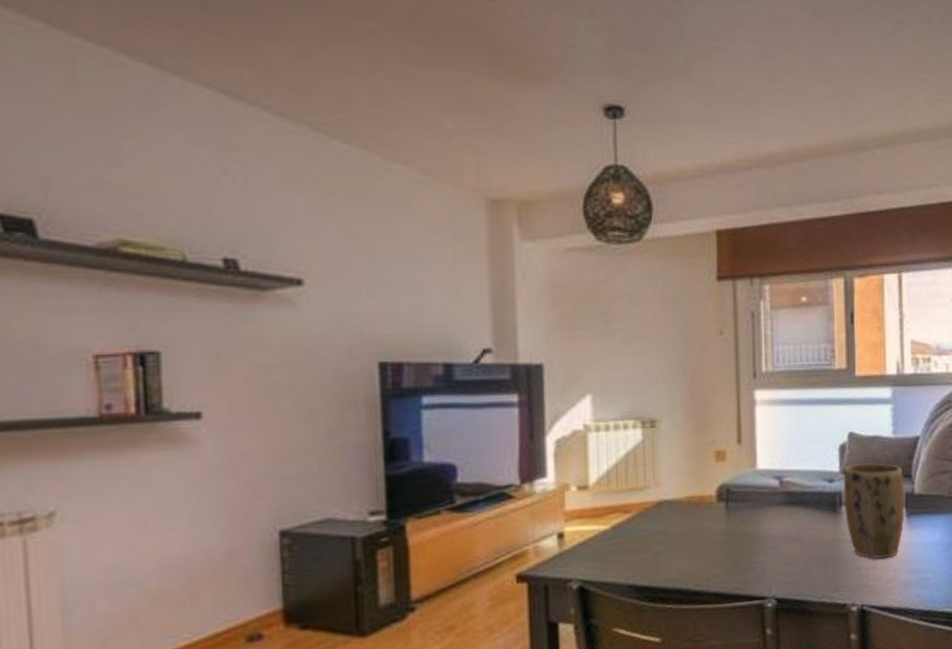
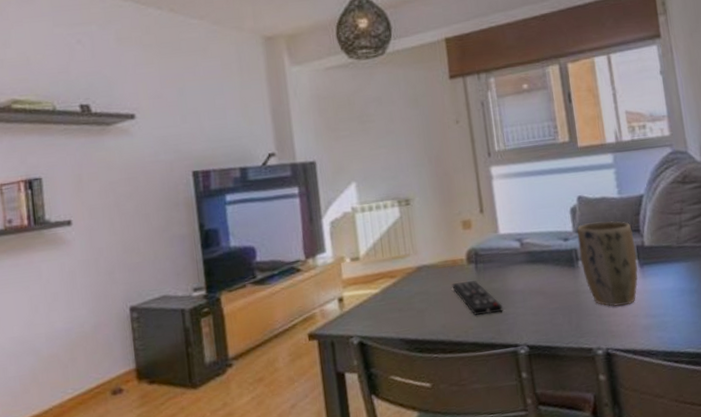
remote control: none [696,521,753,562] -> present [452,280,503,315]

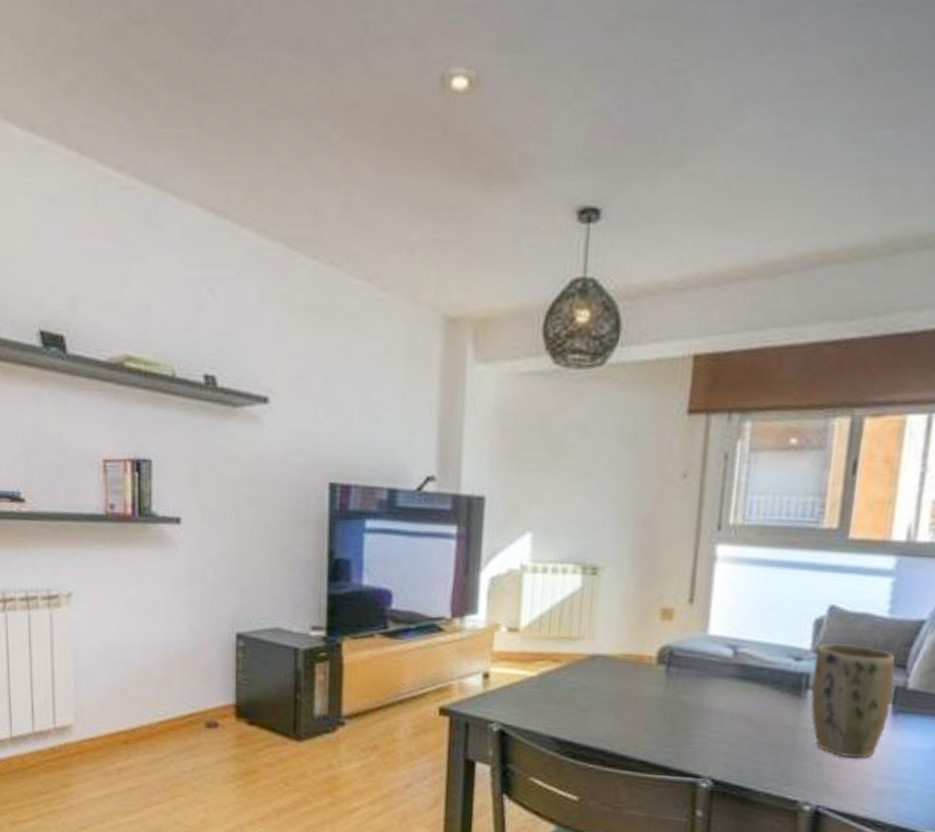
remote control: present [452,280,503,315] -> none [630,685,691,733]

